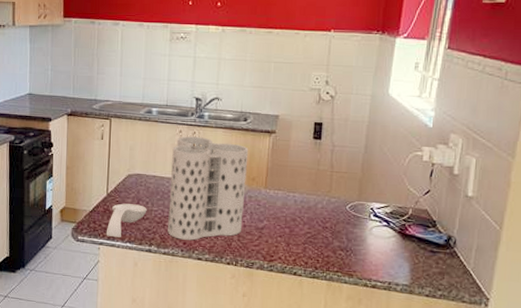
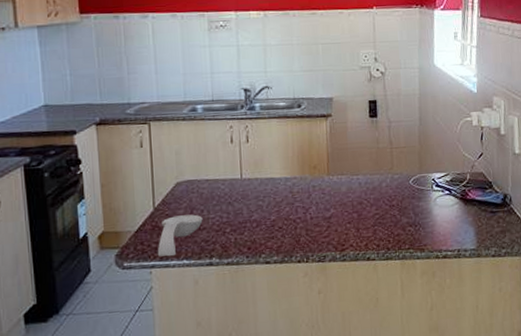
utensil holder: present [168,136,249,241] -> none [224,130,309,245]

